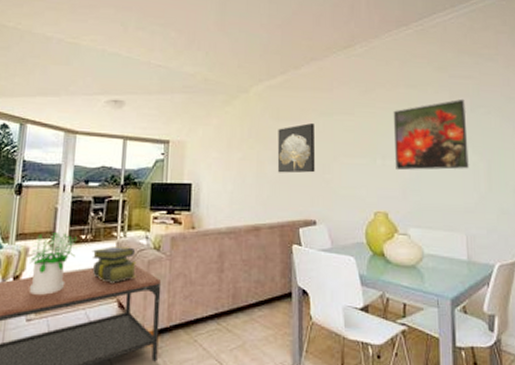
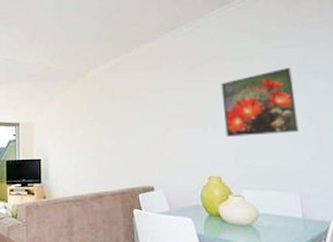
wall art: present [277,123,316,173] -> none [114,100,151,146]

